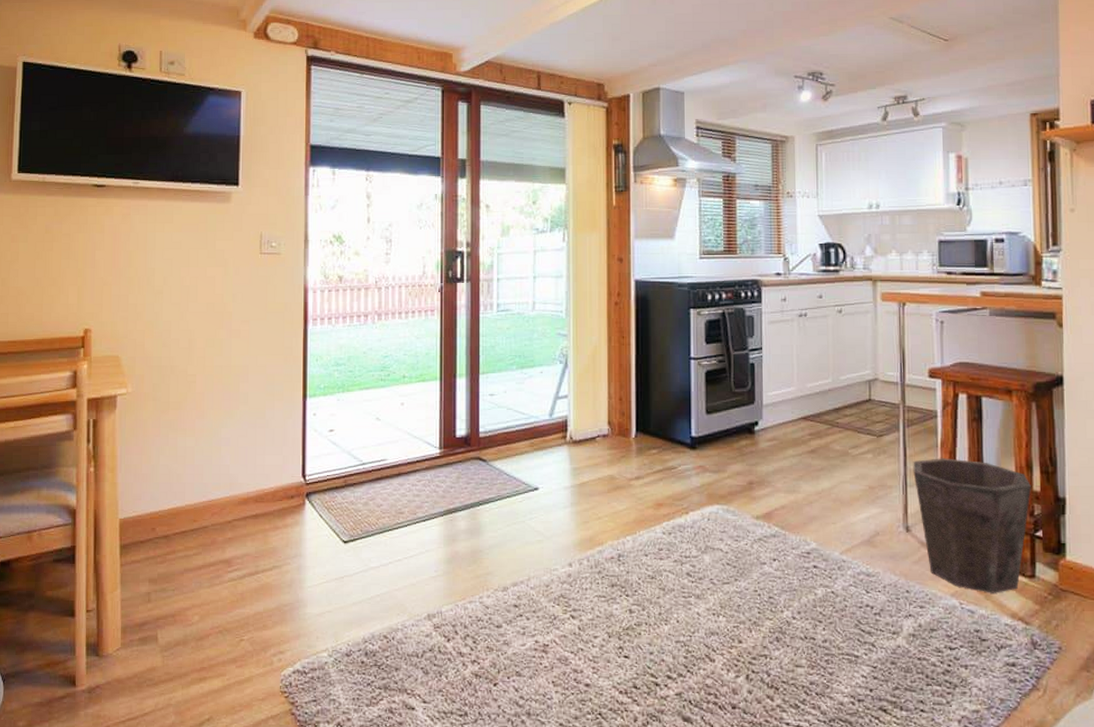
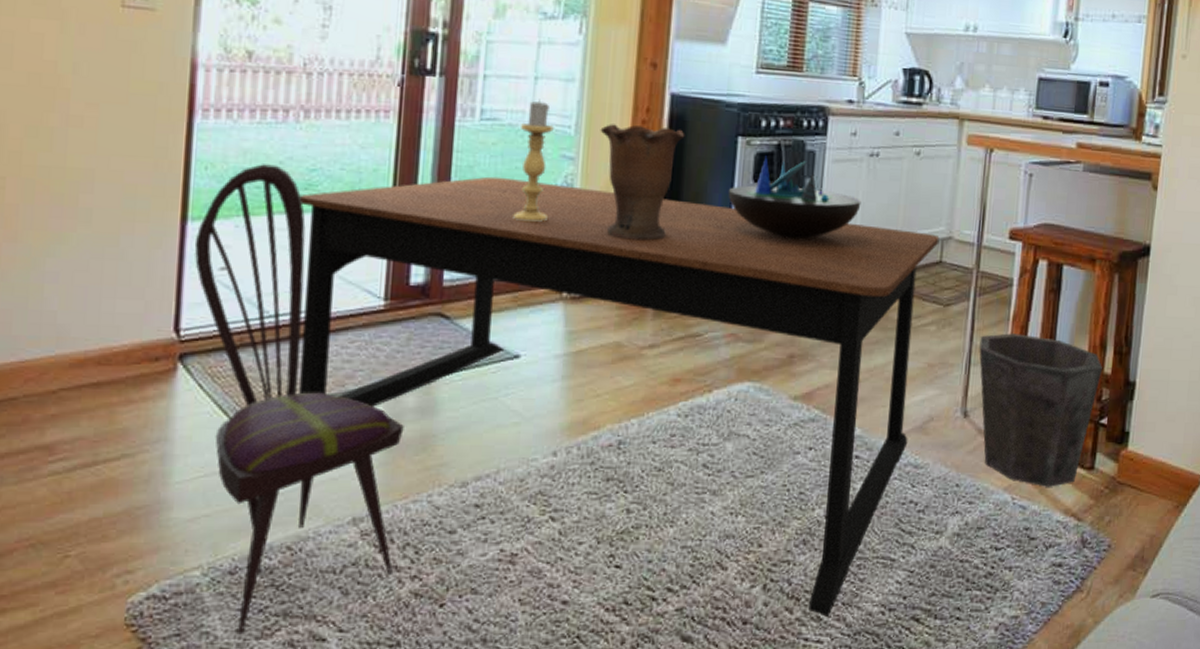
dining chair: none [312,354,459,702] -> present [194,164,404,635]
dining table: none [378,353,867,705] -> present [298,176,940,617]
candle holder: none [526,293,551,386] -> present [513,99,554,223]
vase: none [584,307,649,395] -> present [600,124,685,241]
decorative bowl: none [686,322,796,387] -> present [728,155,861,238]

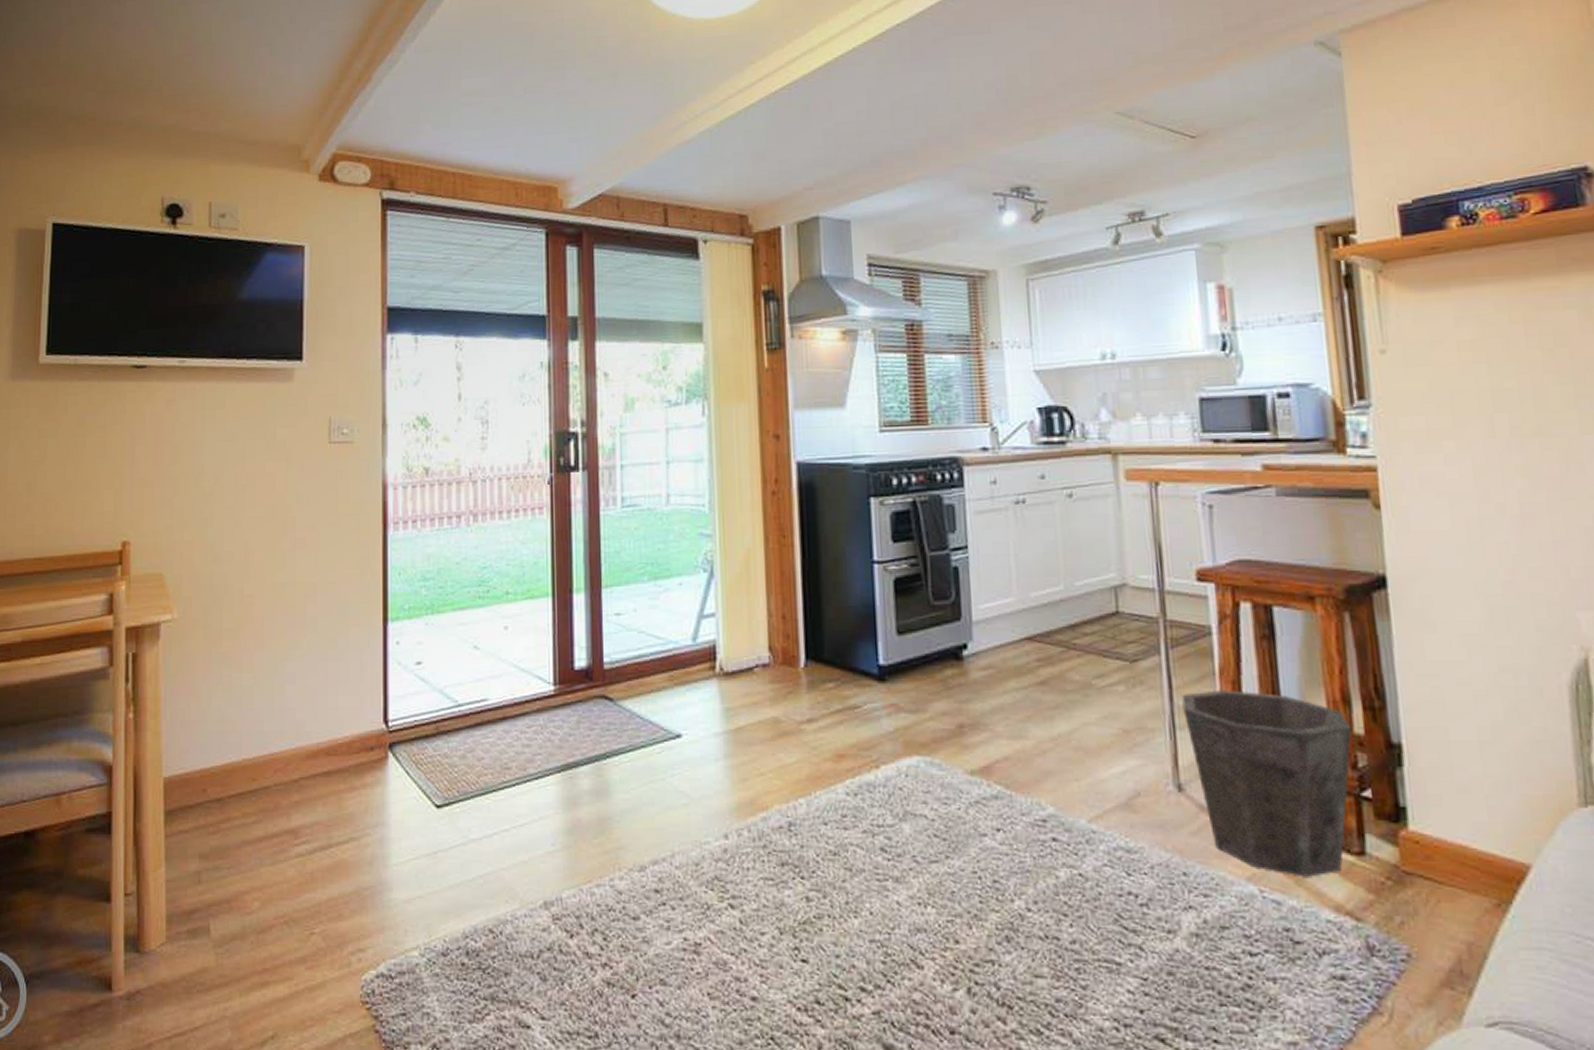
dining chair: present [194,164,404,635] -> none [395,566,584,1017]
dining table: present [298,176,940,617] -> none [475,559,1114,1030]
candle holder: present [513,99,554,223] -> none [659,482,693,602]
vase: present [600,124,685,241] -> none [732,496,816,612]
decorative bowl: present [728,155,861,238] -> none [867,514,1014,598]

